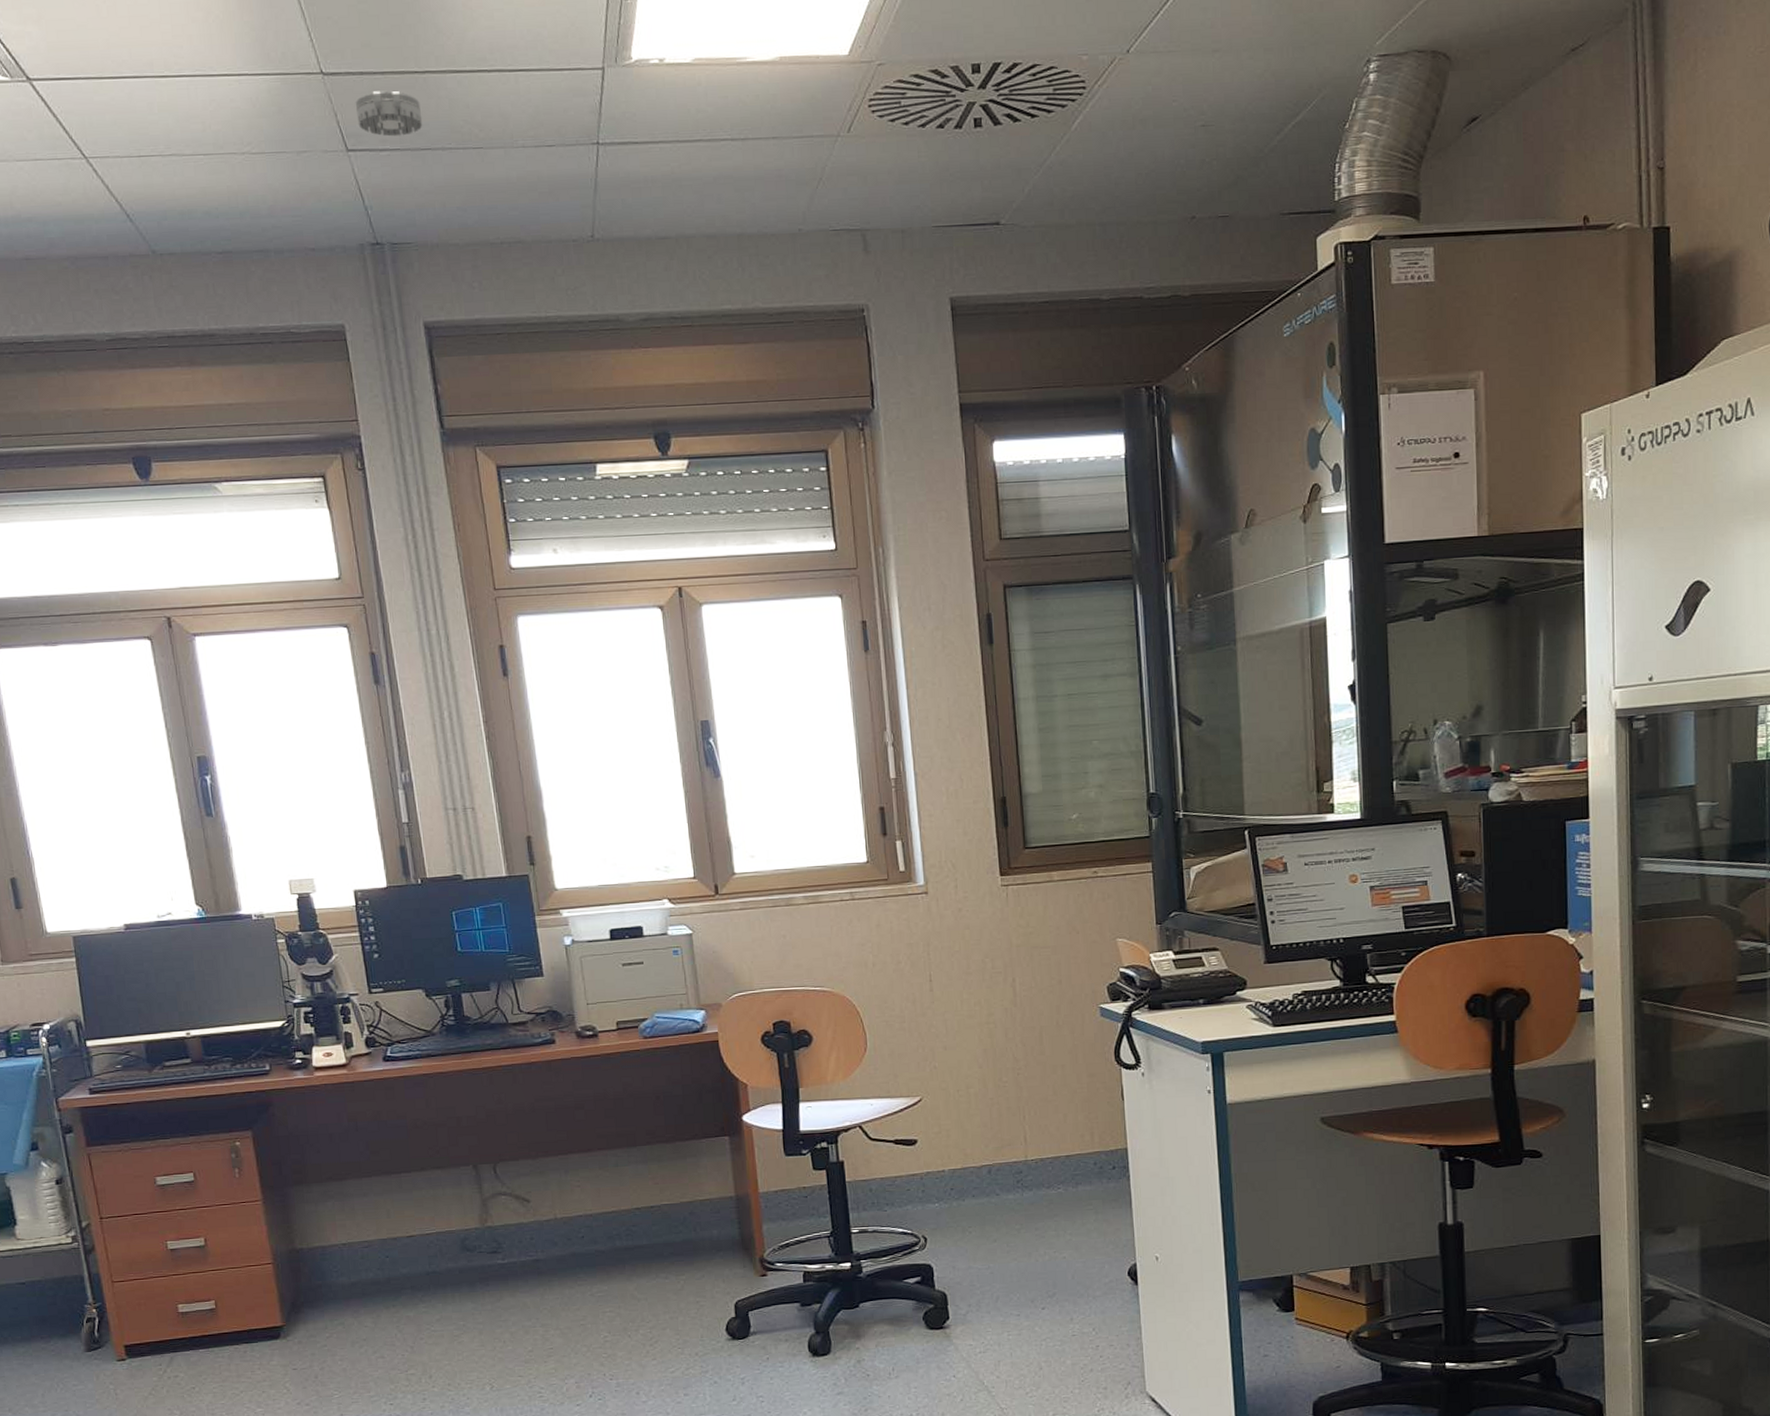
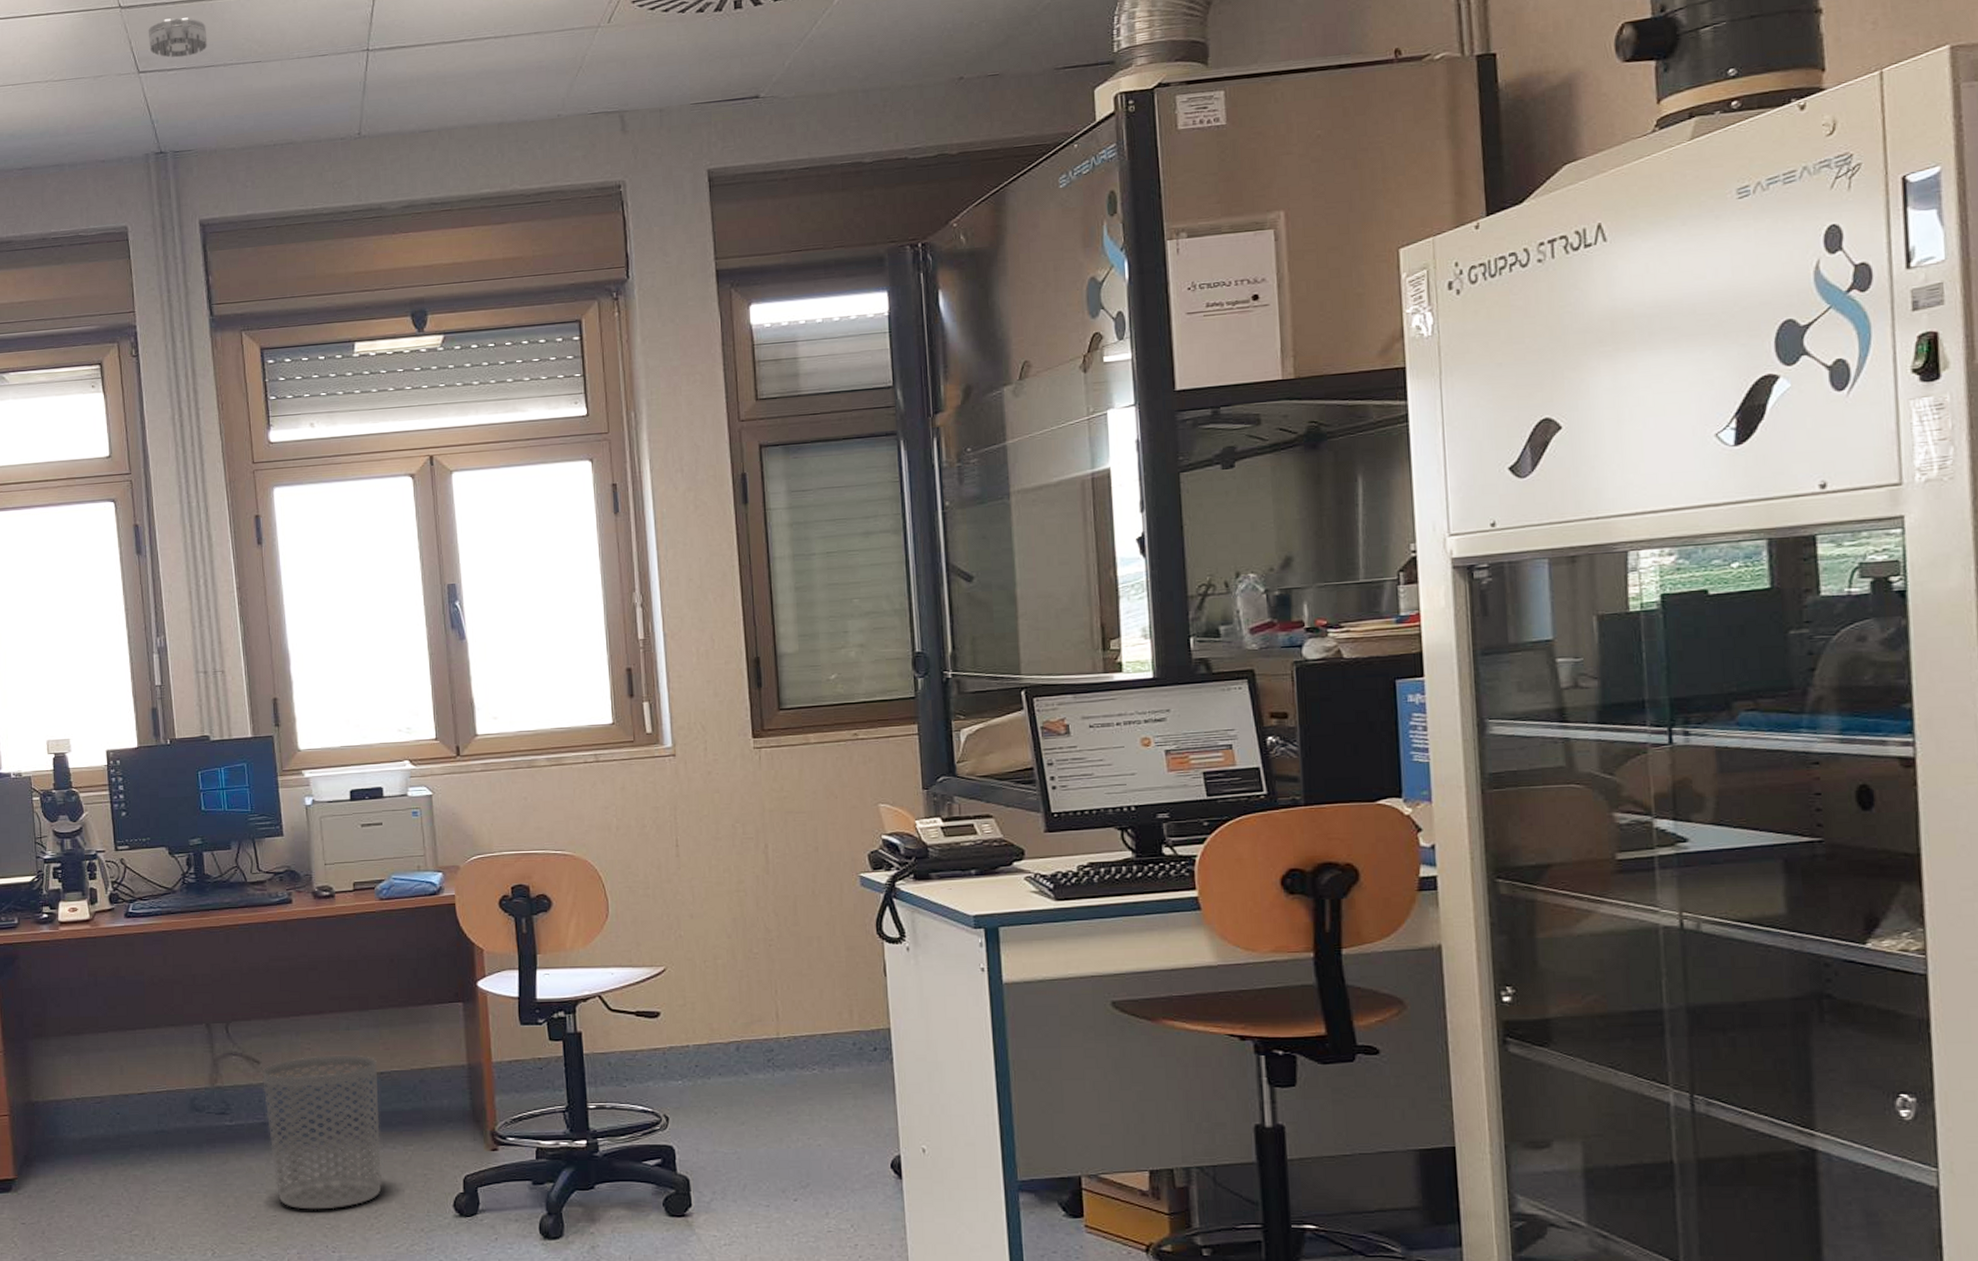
waste bin: none [531,1190,656,1341] -> present [261,1054,382,1210]

